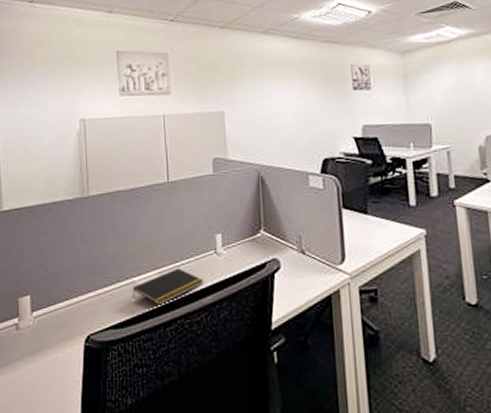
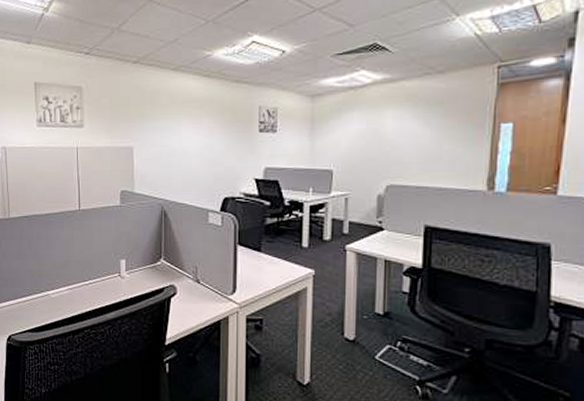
notepad: present [132,268,203,305] -> none [46,286,108,316]

